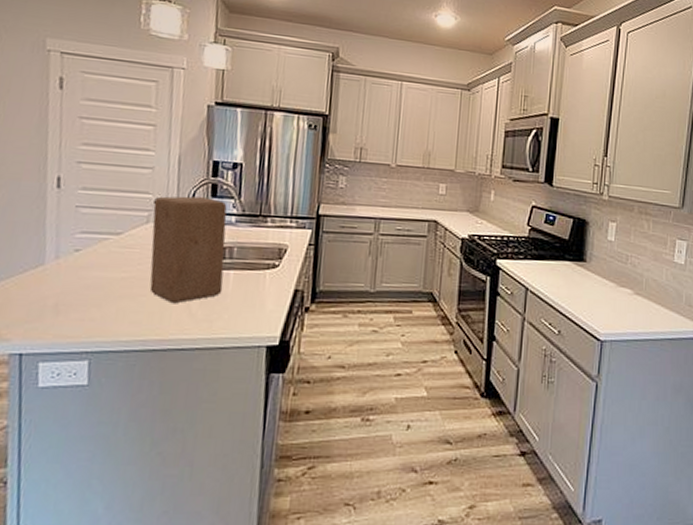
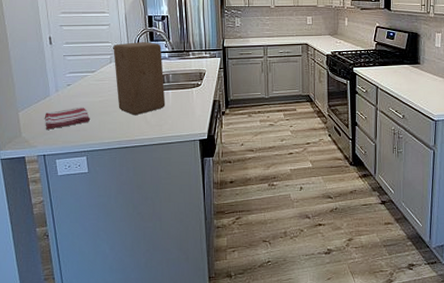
dish towel: none [29,284,104,316] -> present [45,106,91,130]

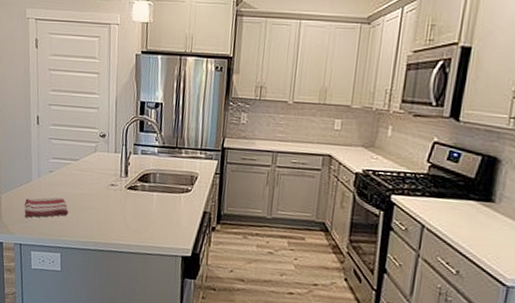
wooden block: present [113,42,166,116] -> none [98,131,151,216]

